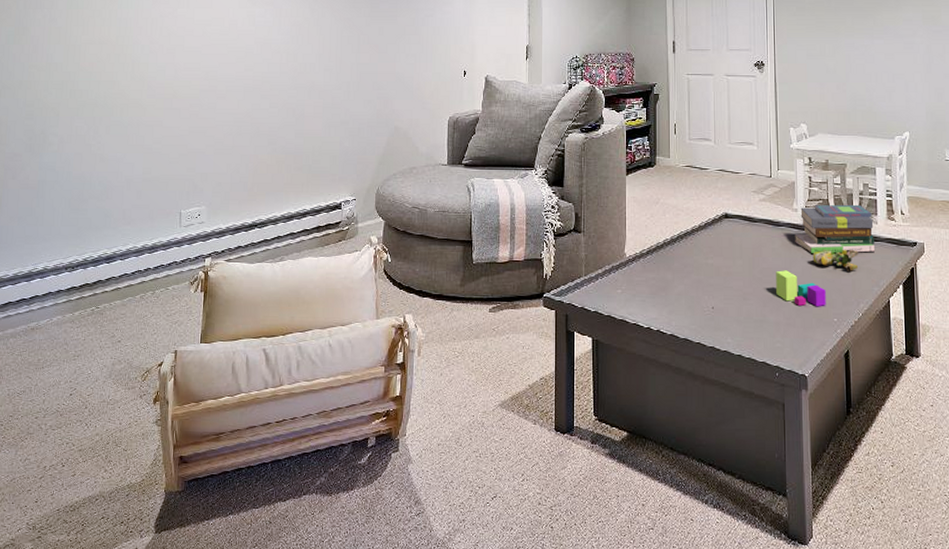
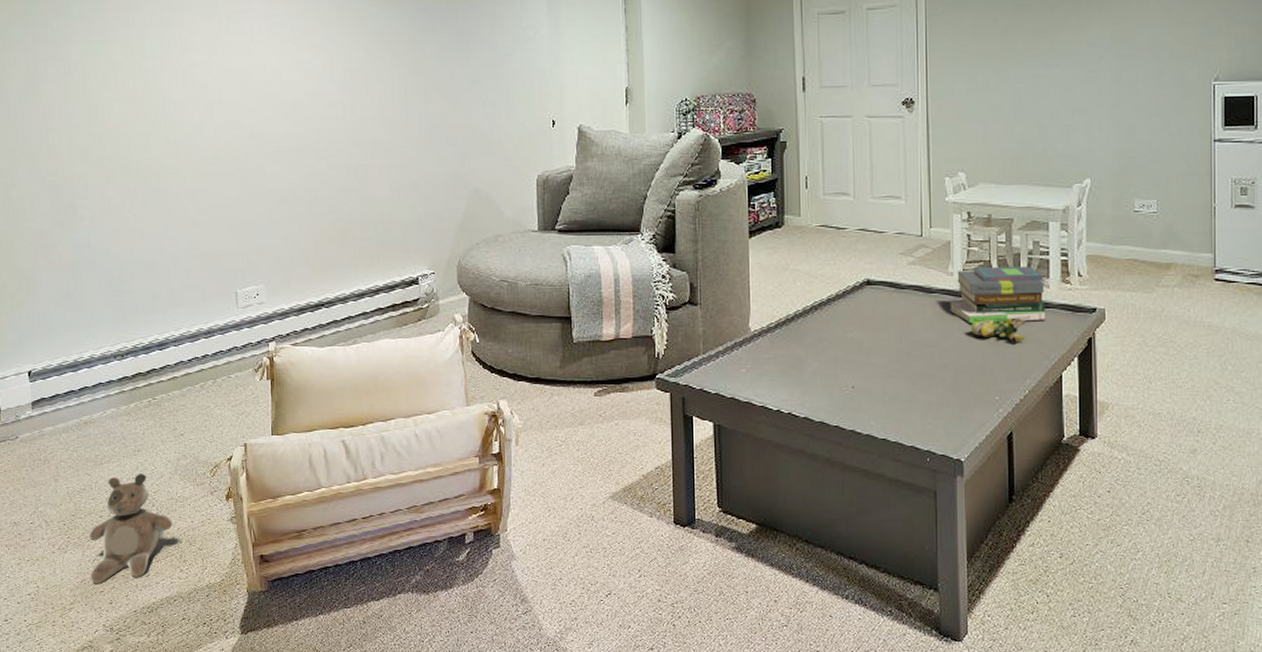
stuffed animal: none [19,376,102,482] -> present [89,473,173,583]
toy blocks: present [776,270,826,307] -> none [927,343,986,384]

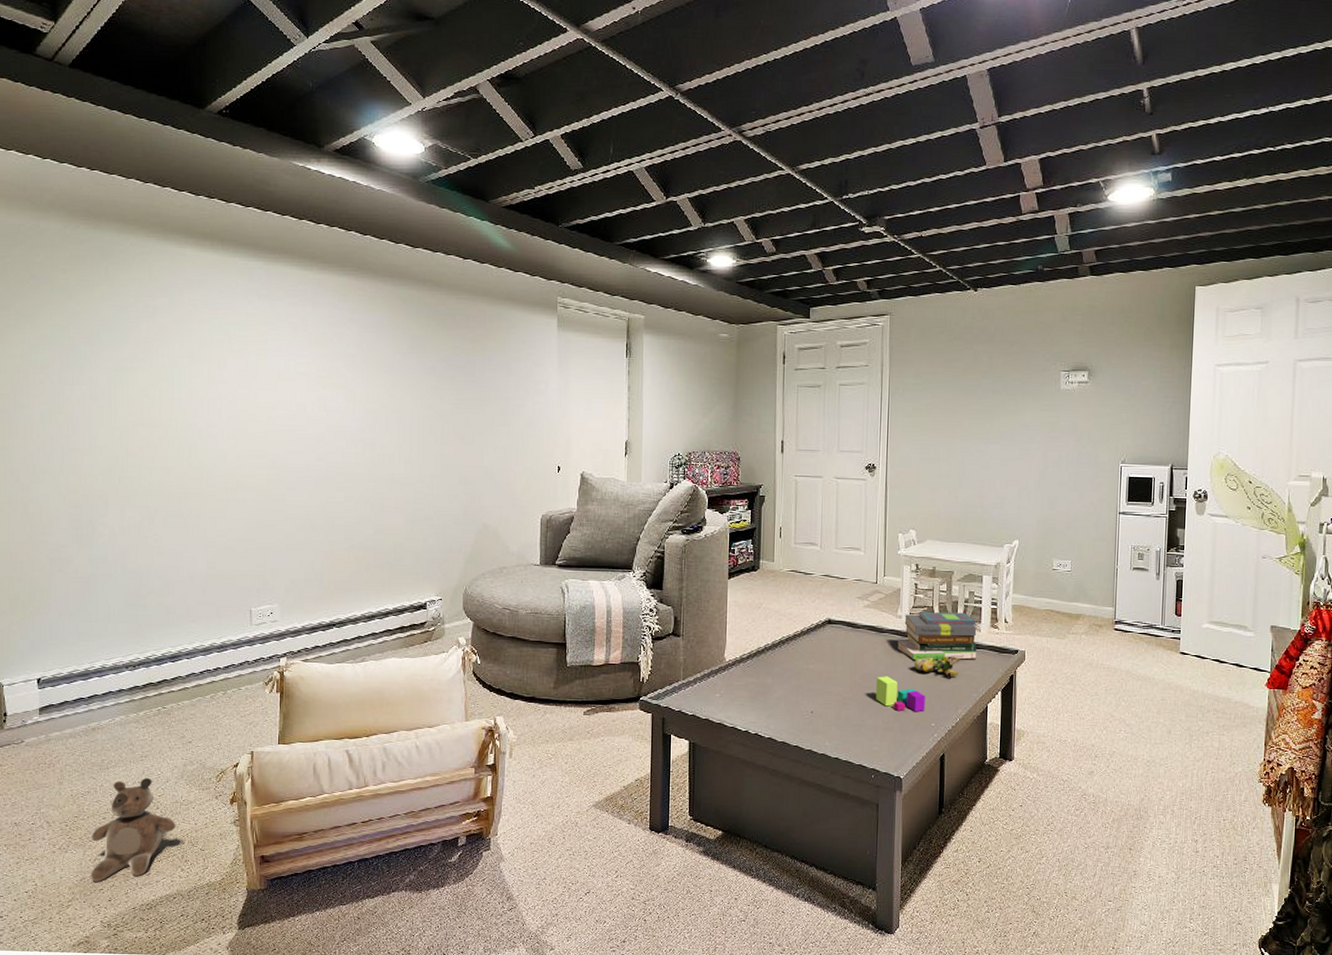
toy blocks: none [927,343,986,384] -> present [876,676,925,712]

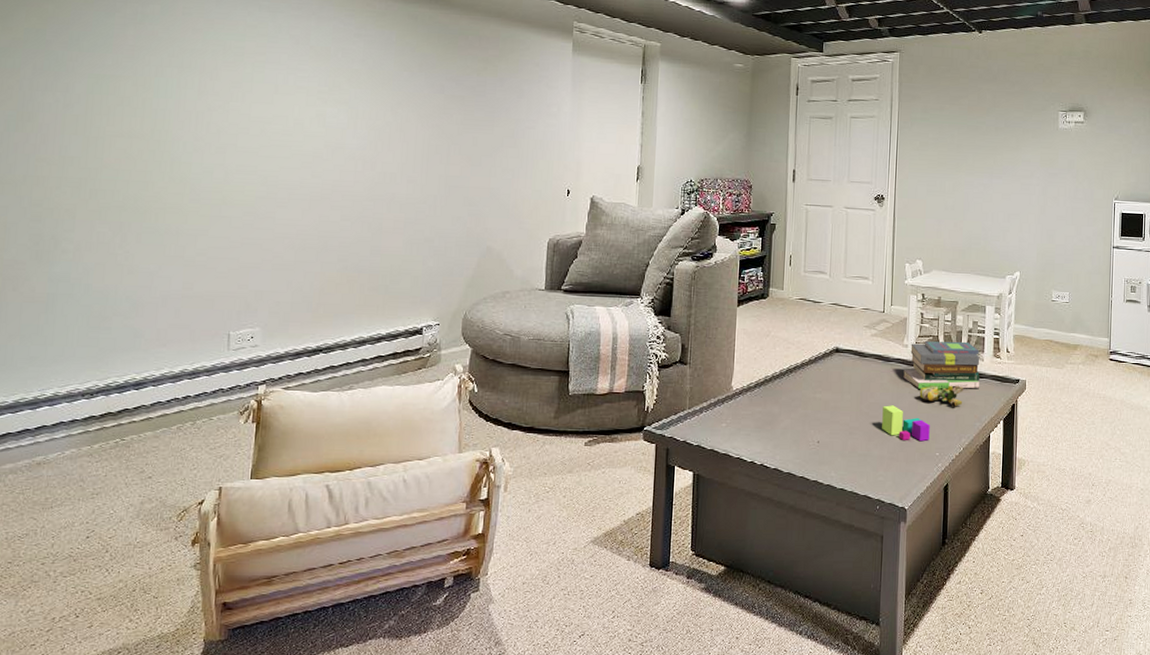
stuffed animal: present [90,777,176,882] -> none [20,517,127,636]

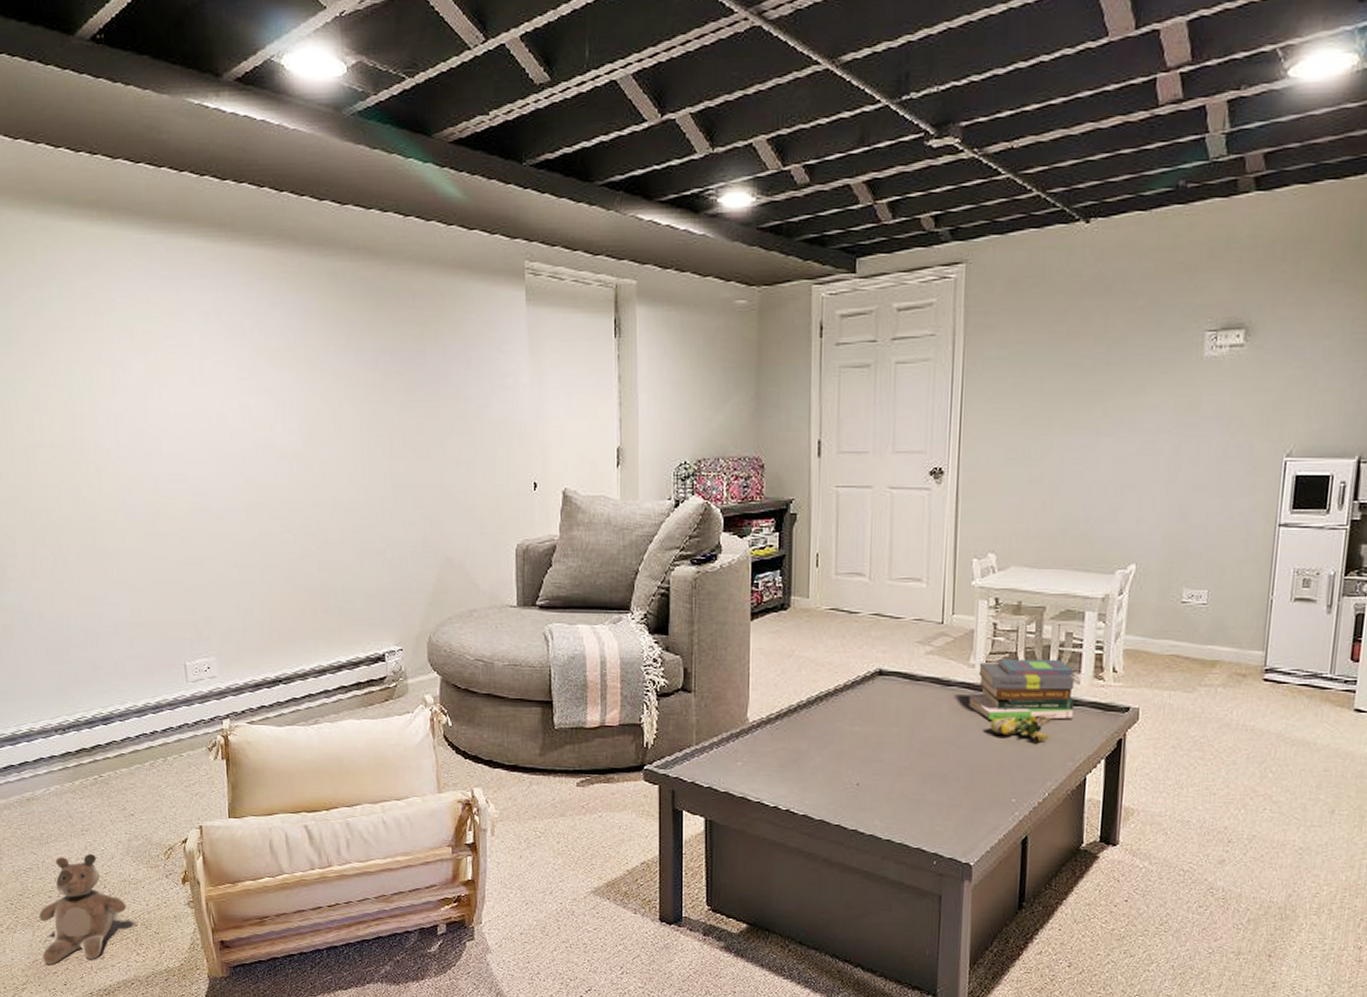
stuffed animal: none [20,517,127,636] -> present [38,853,127,965]
toy blocks: present [882,405,930,442] -> none [940,740,1004,785]

